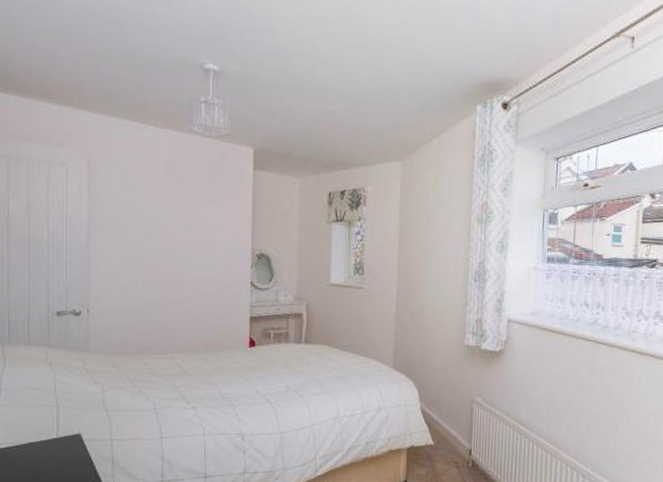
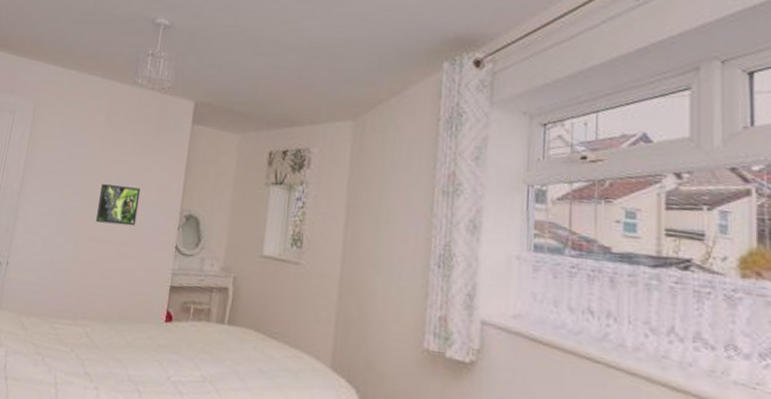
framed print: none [171,231,211,268] -> present [96,184,141,226]

